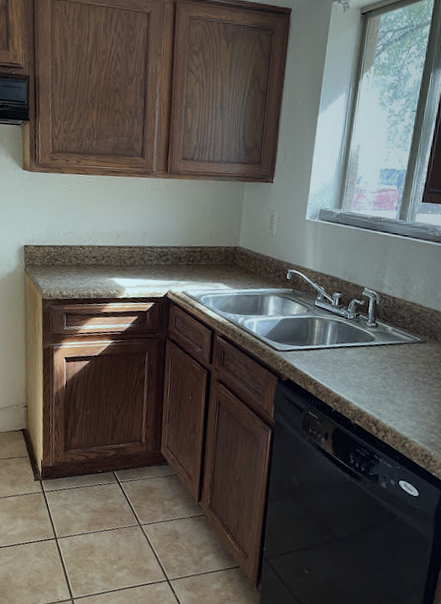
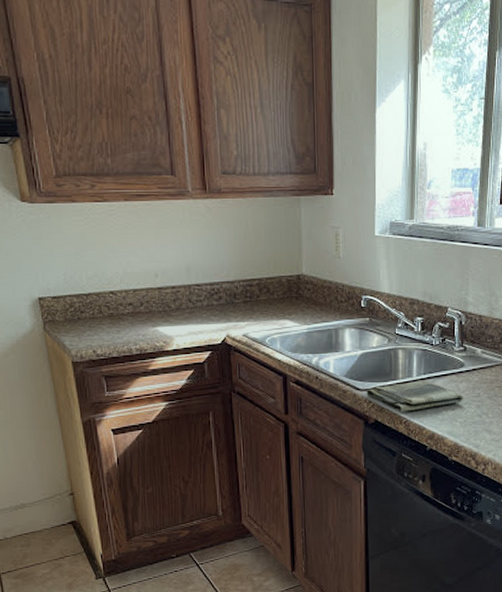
dish towel: none [283,348,372,375] -> present [366,380,464,412]

